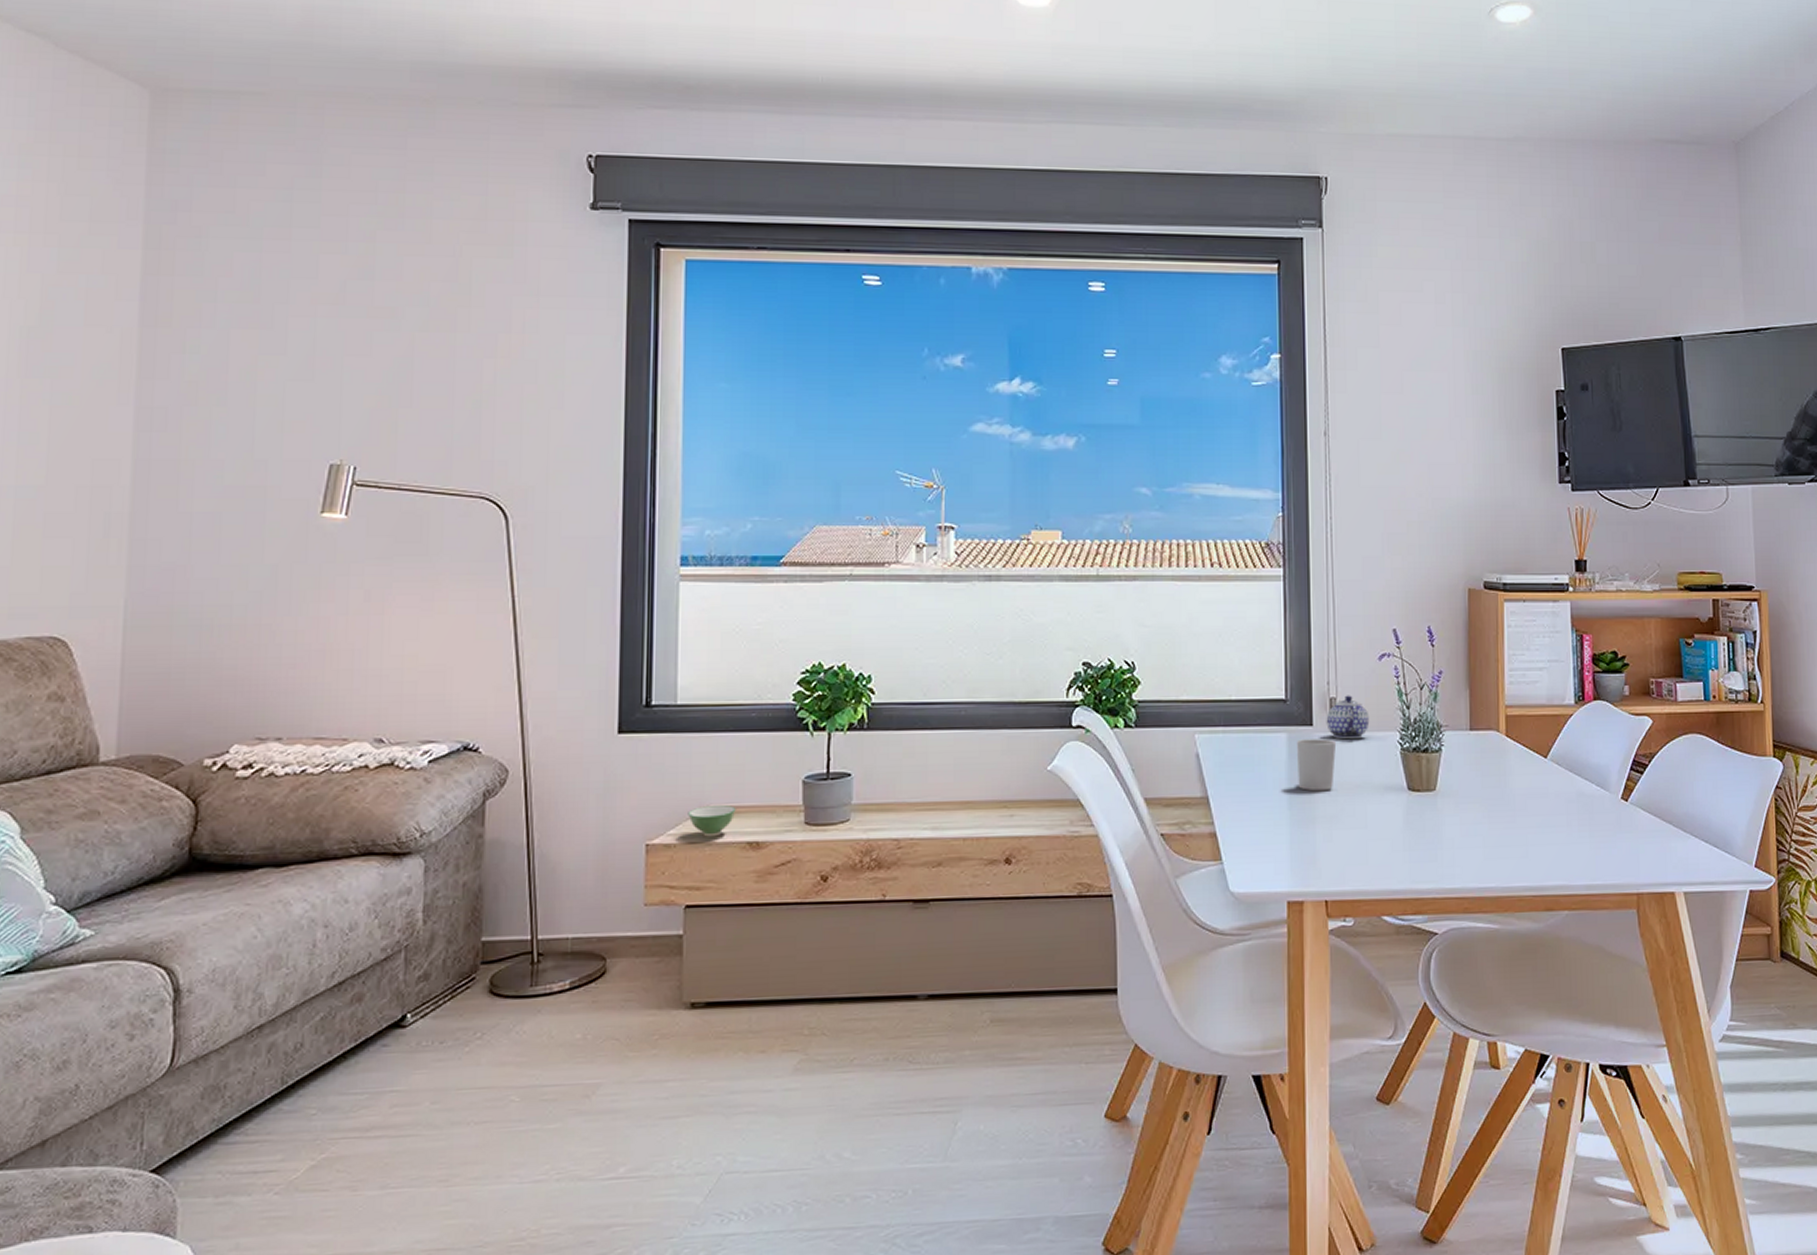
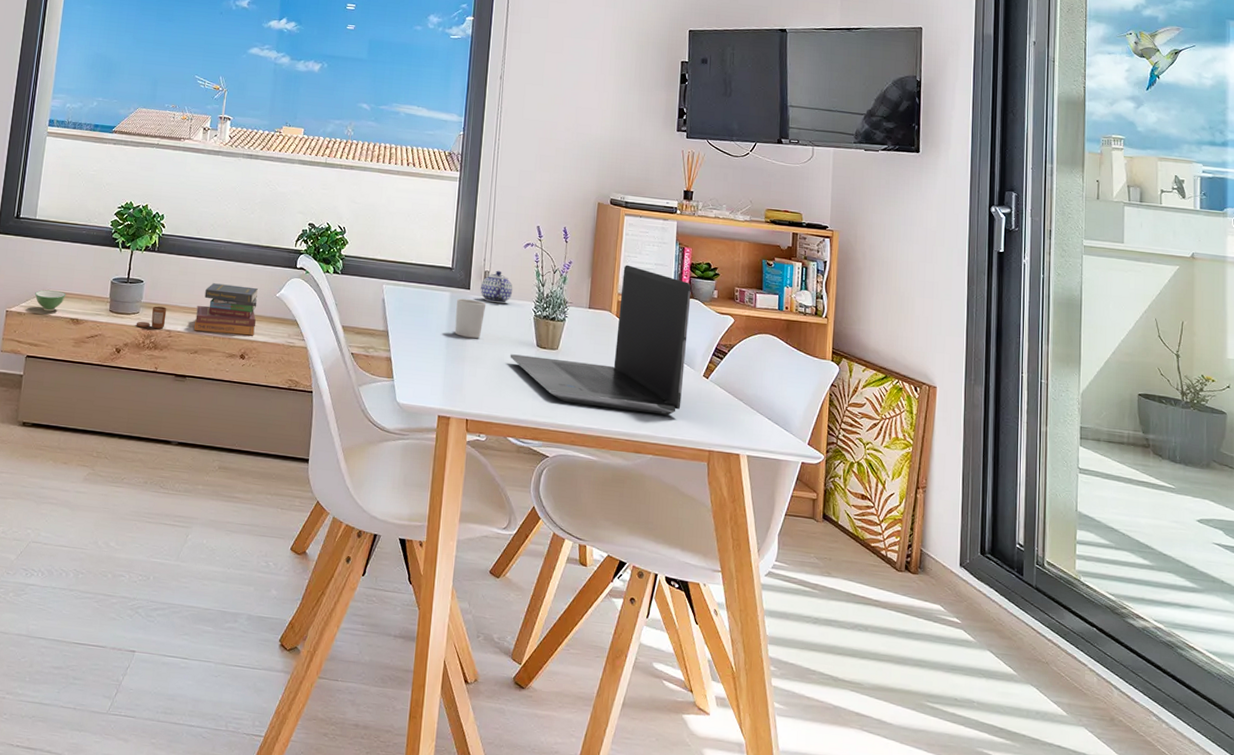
candle: none [847,806,891,841] -> present [136,306,167,329]
books: none [932,762,1023,835] -> present [193,283,259,336]
laptop computer: none [1374,666,1598,859] -> present [510,265,692,416]

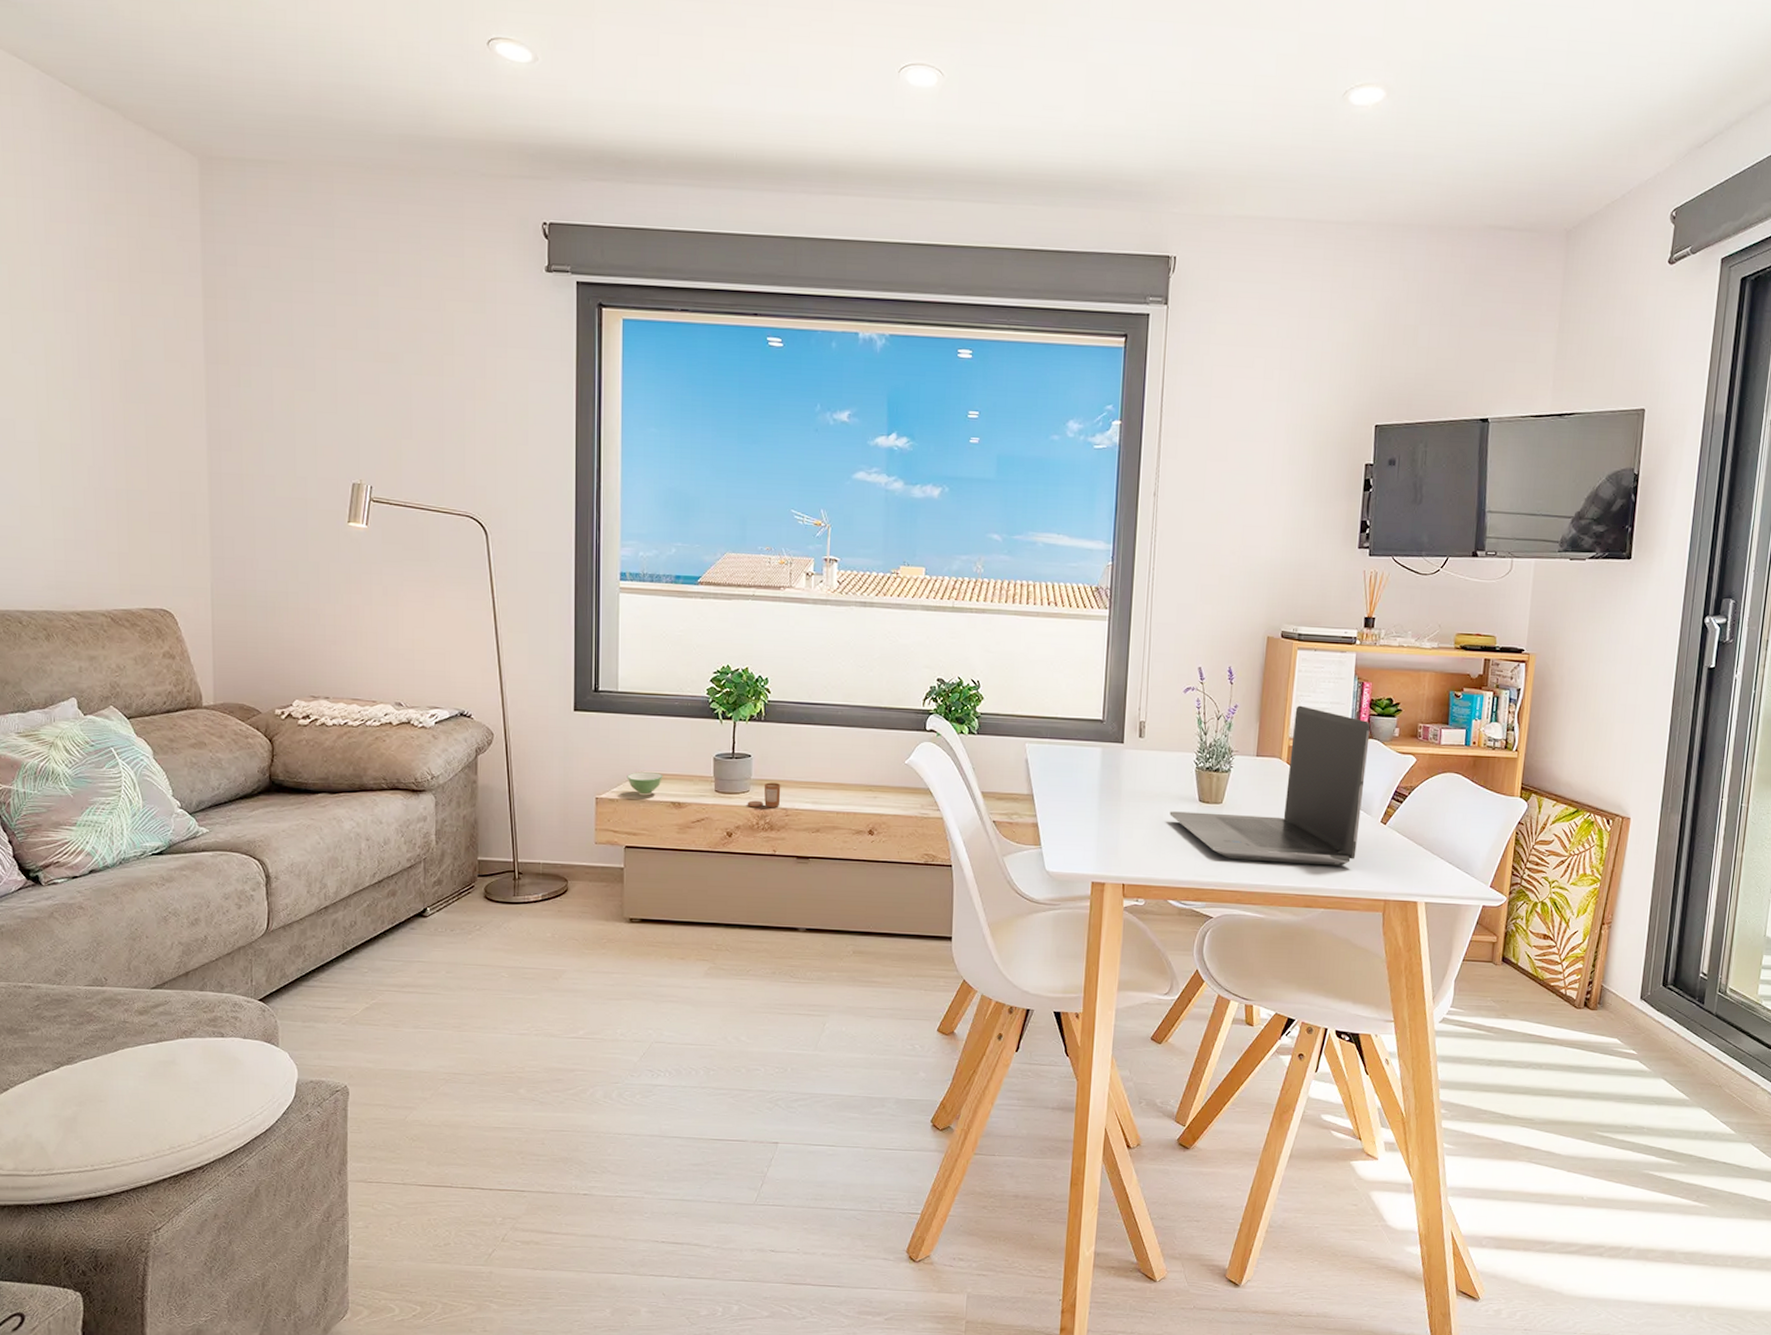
books: present [193,283,259,336] -> none [813,753,884,809]
mug: present [454,298,486,338] -> none [1107,754,1141,796]
teapot: present [480,270,513,304] -> none [1135,720,1172,757]

